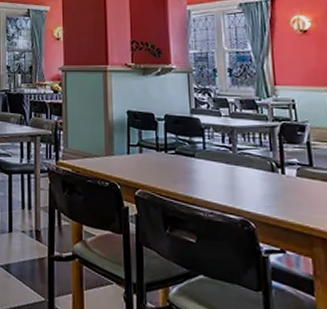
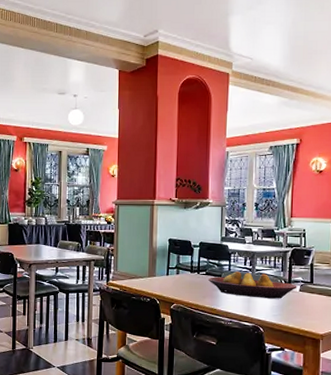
fruit bowl: none [179,151,293,186] -> present [208,271,298,299]

